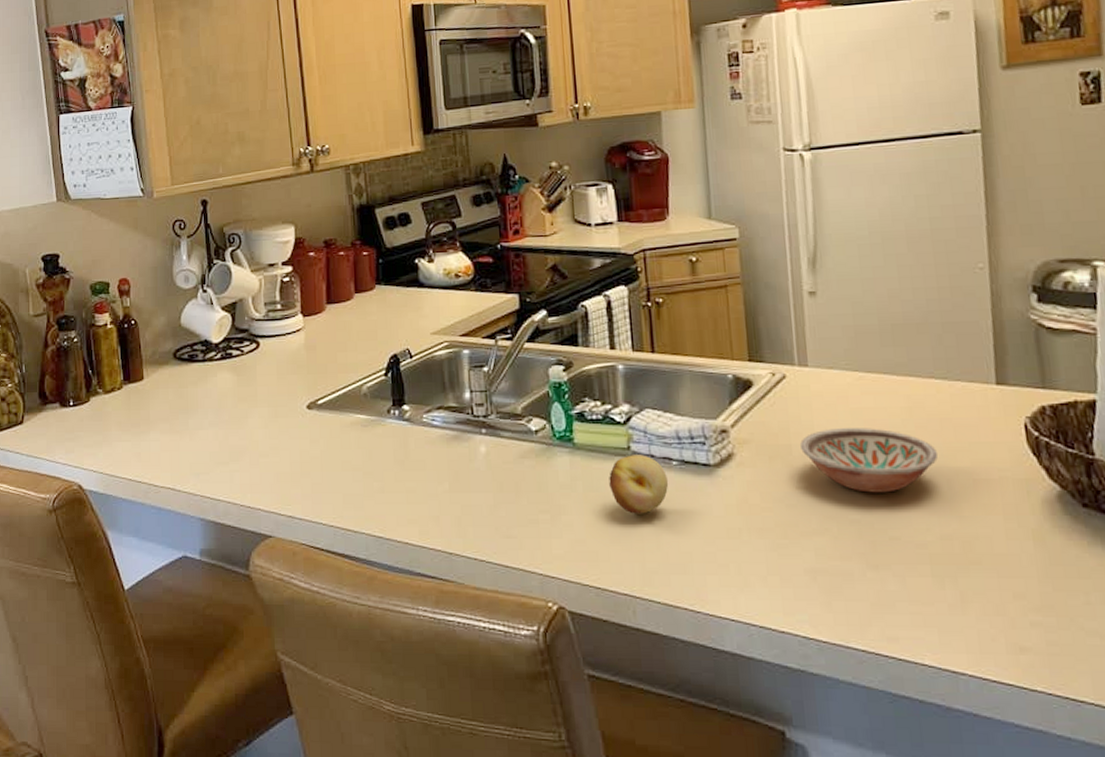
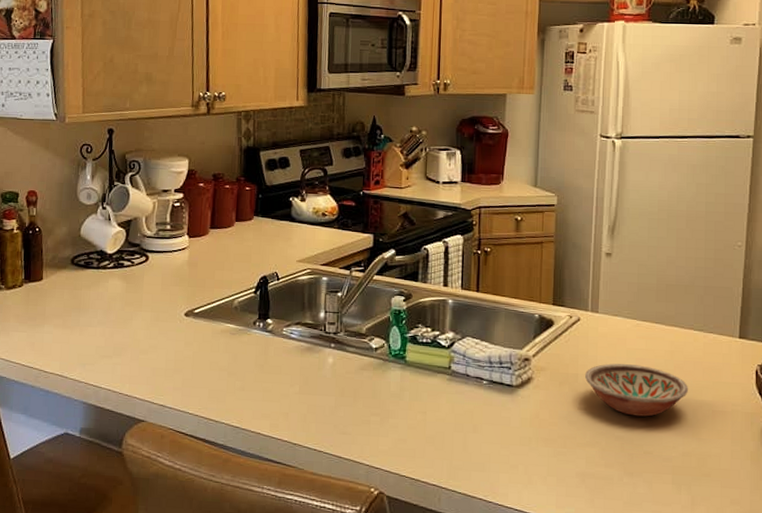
fruit: present [609,454,669,514] -> none [431,373,479,422]

